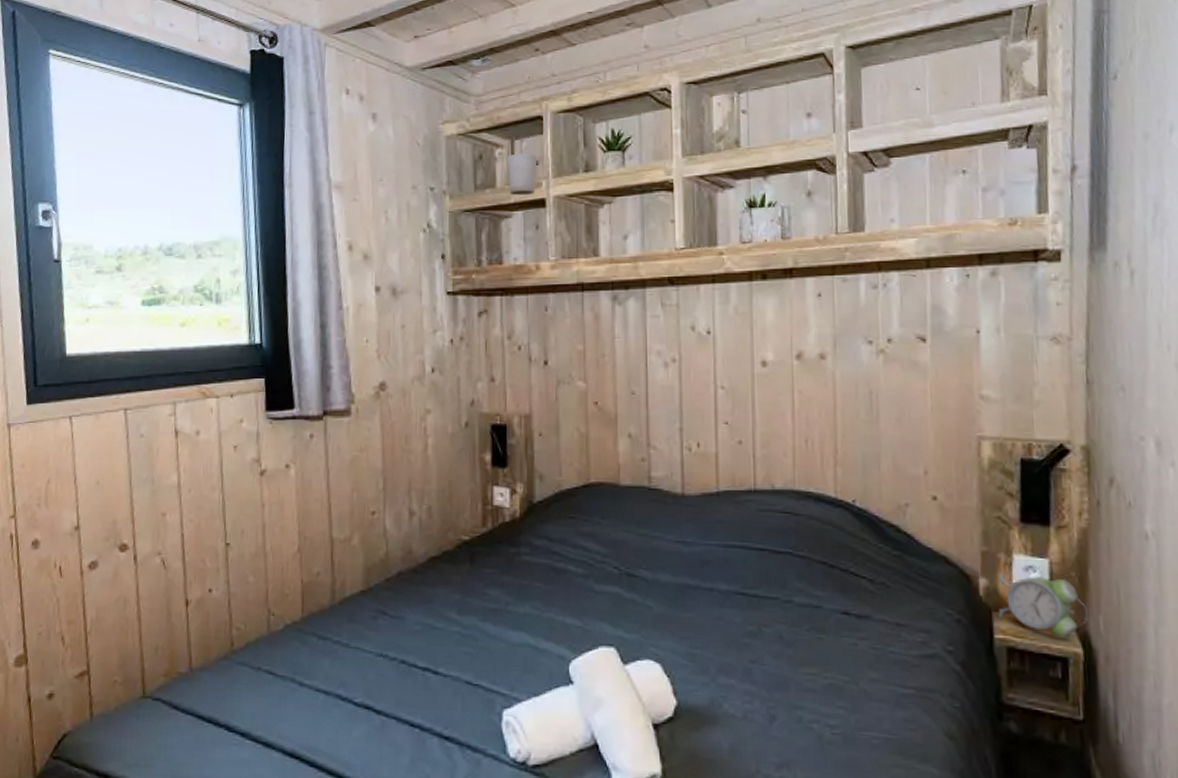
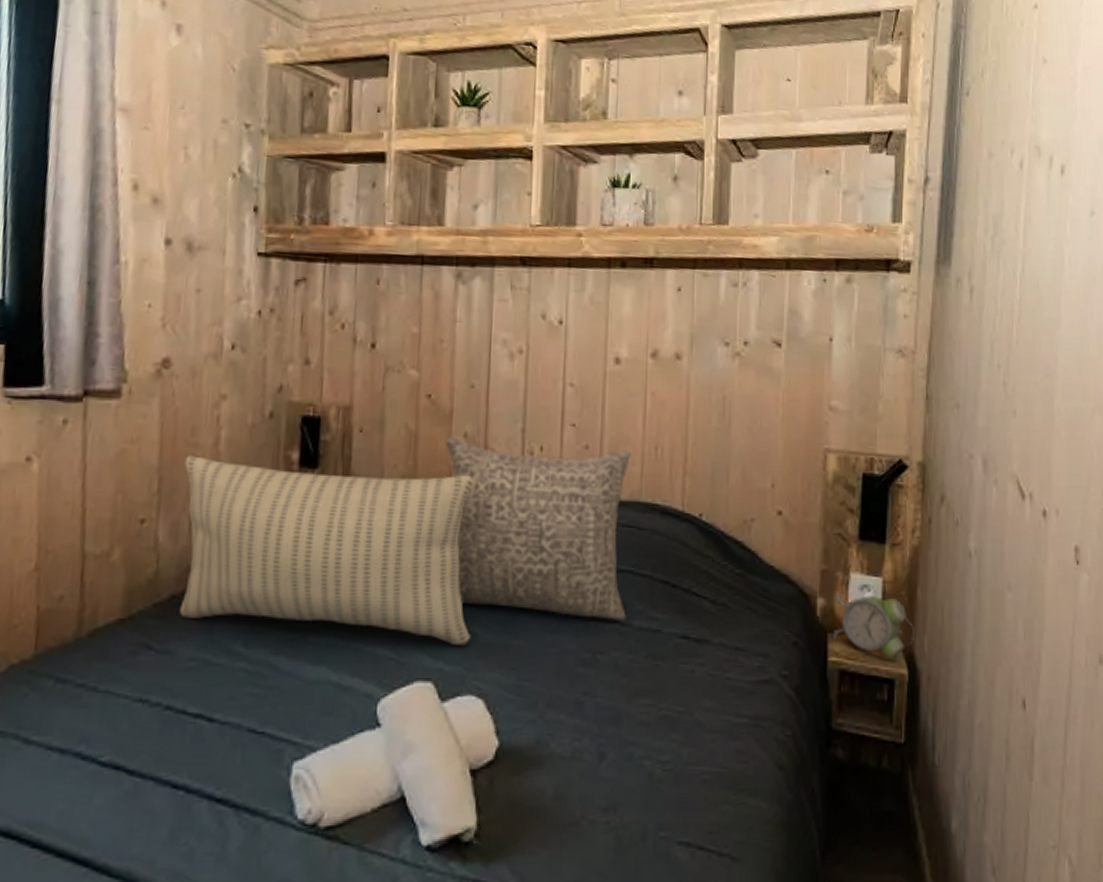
pillow: none [402,460,646,616] -> present [179,455,474,645]
candle holder: present [507,153,536,196] -> none [342,95,378,147]
pillow: none [612,437,787,599] -> present [445,437,631,622]

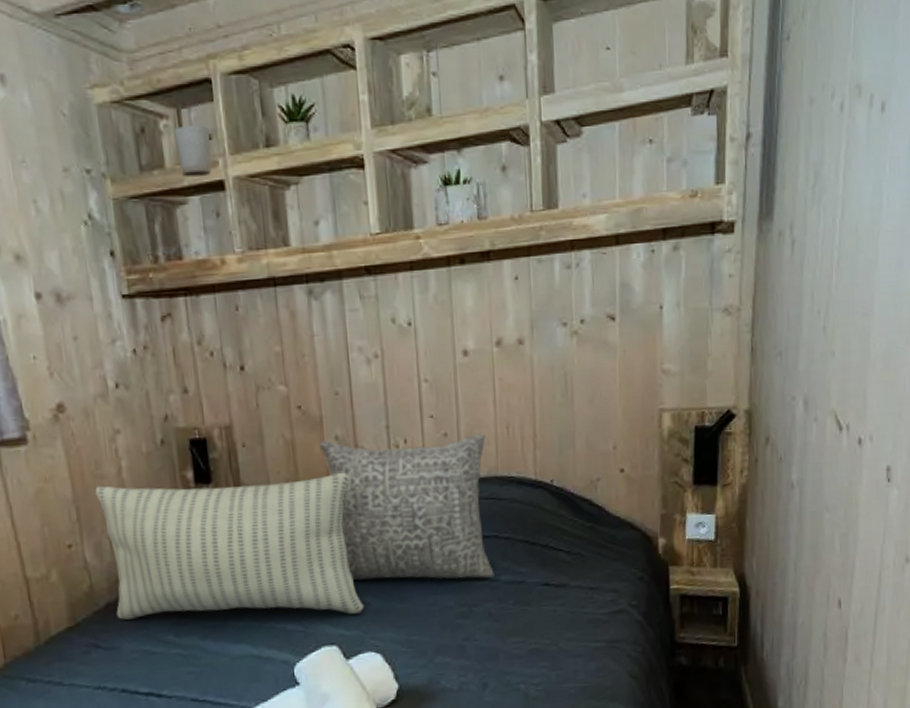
candle holder: none [342,95,378,147] -> present [174,125,212,178]
alarm clock: present [832,590,914,661] -> none [673,530,744,583]

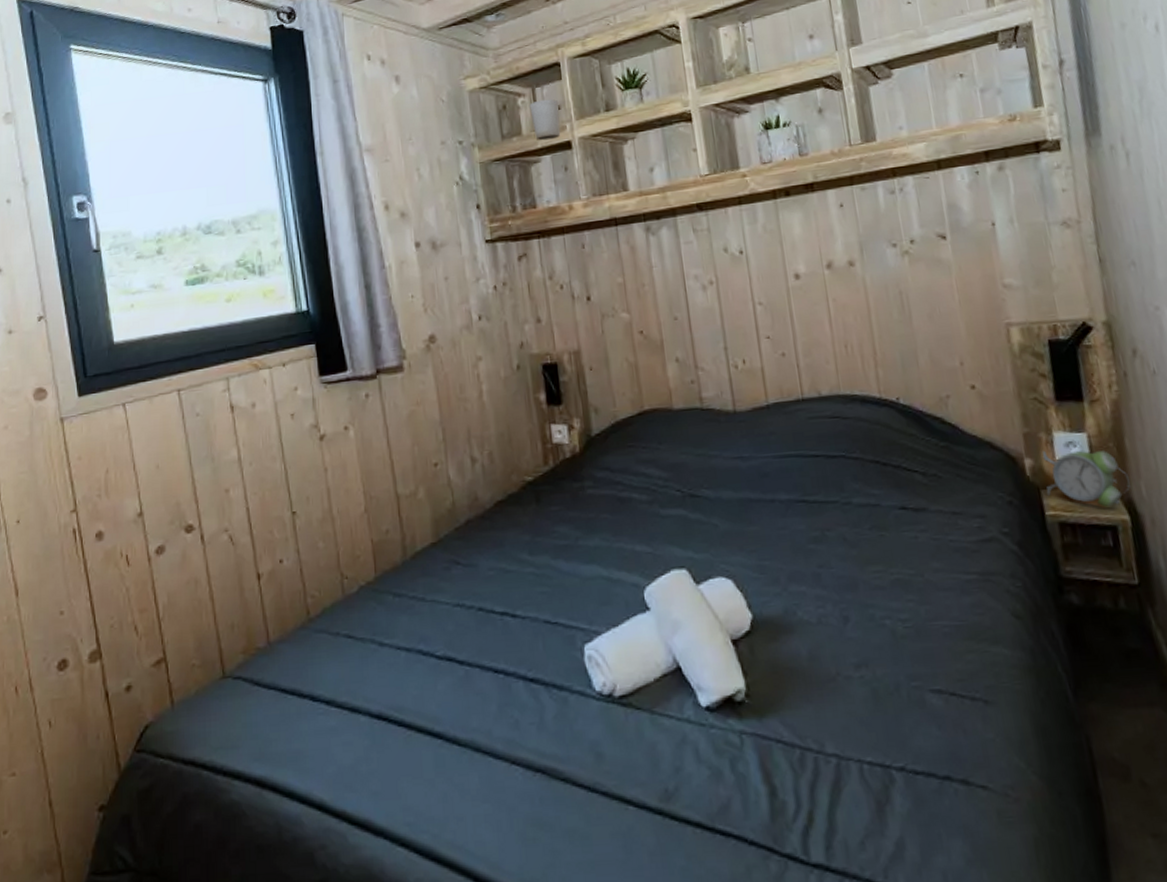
pillow: present [95,472,364,620] -> none [459,393,712,537]
pillow: present [319,433,495,581] -> none [661,352,846,501]
alarm clock: none [673,530,744,583] -> present [1042,450,1131,509]

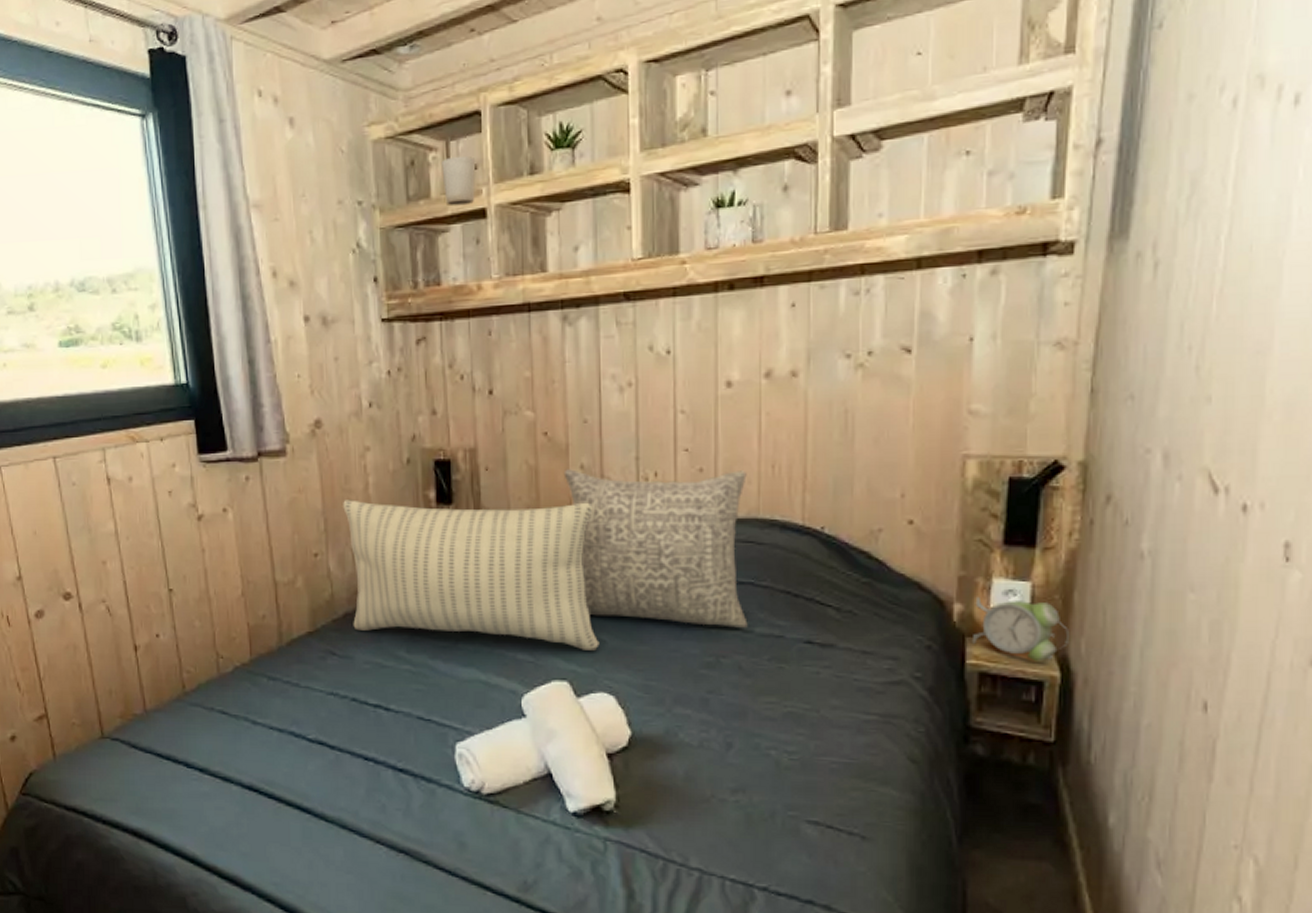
pillow: none [459,393,712,537] -> present [343,500,600,650]
pillow: none [661,352,846,501] -> present [563,469,748,629]

